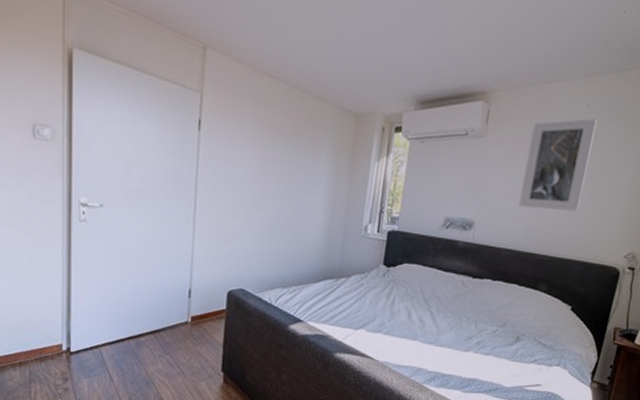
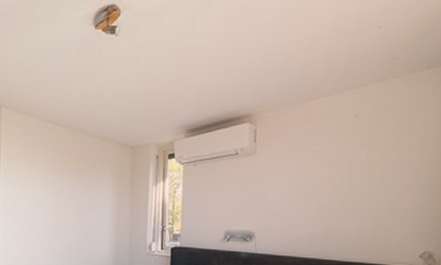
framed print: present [518,118,598,211] -> none [297,126,367,216]

